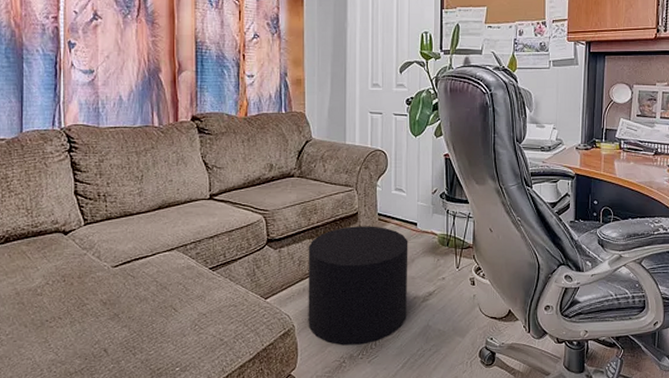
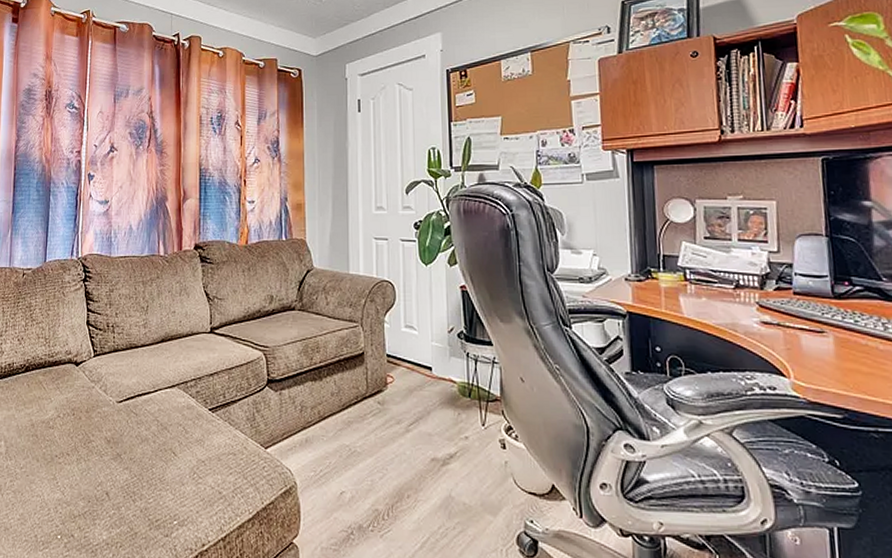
stool: present [308,226,408,346] -> none [310,368,424,514]

